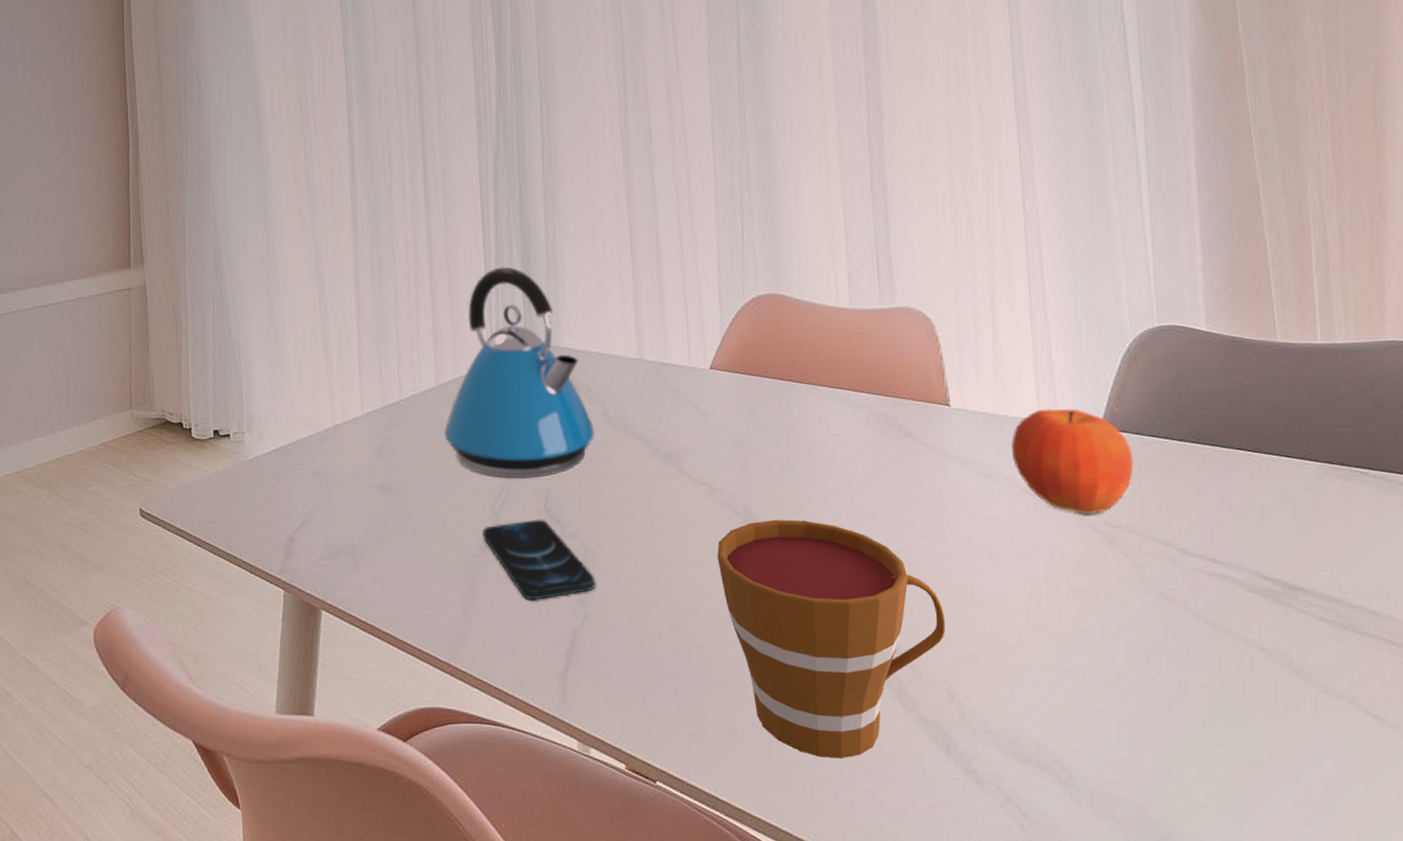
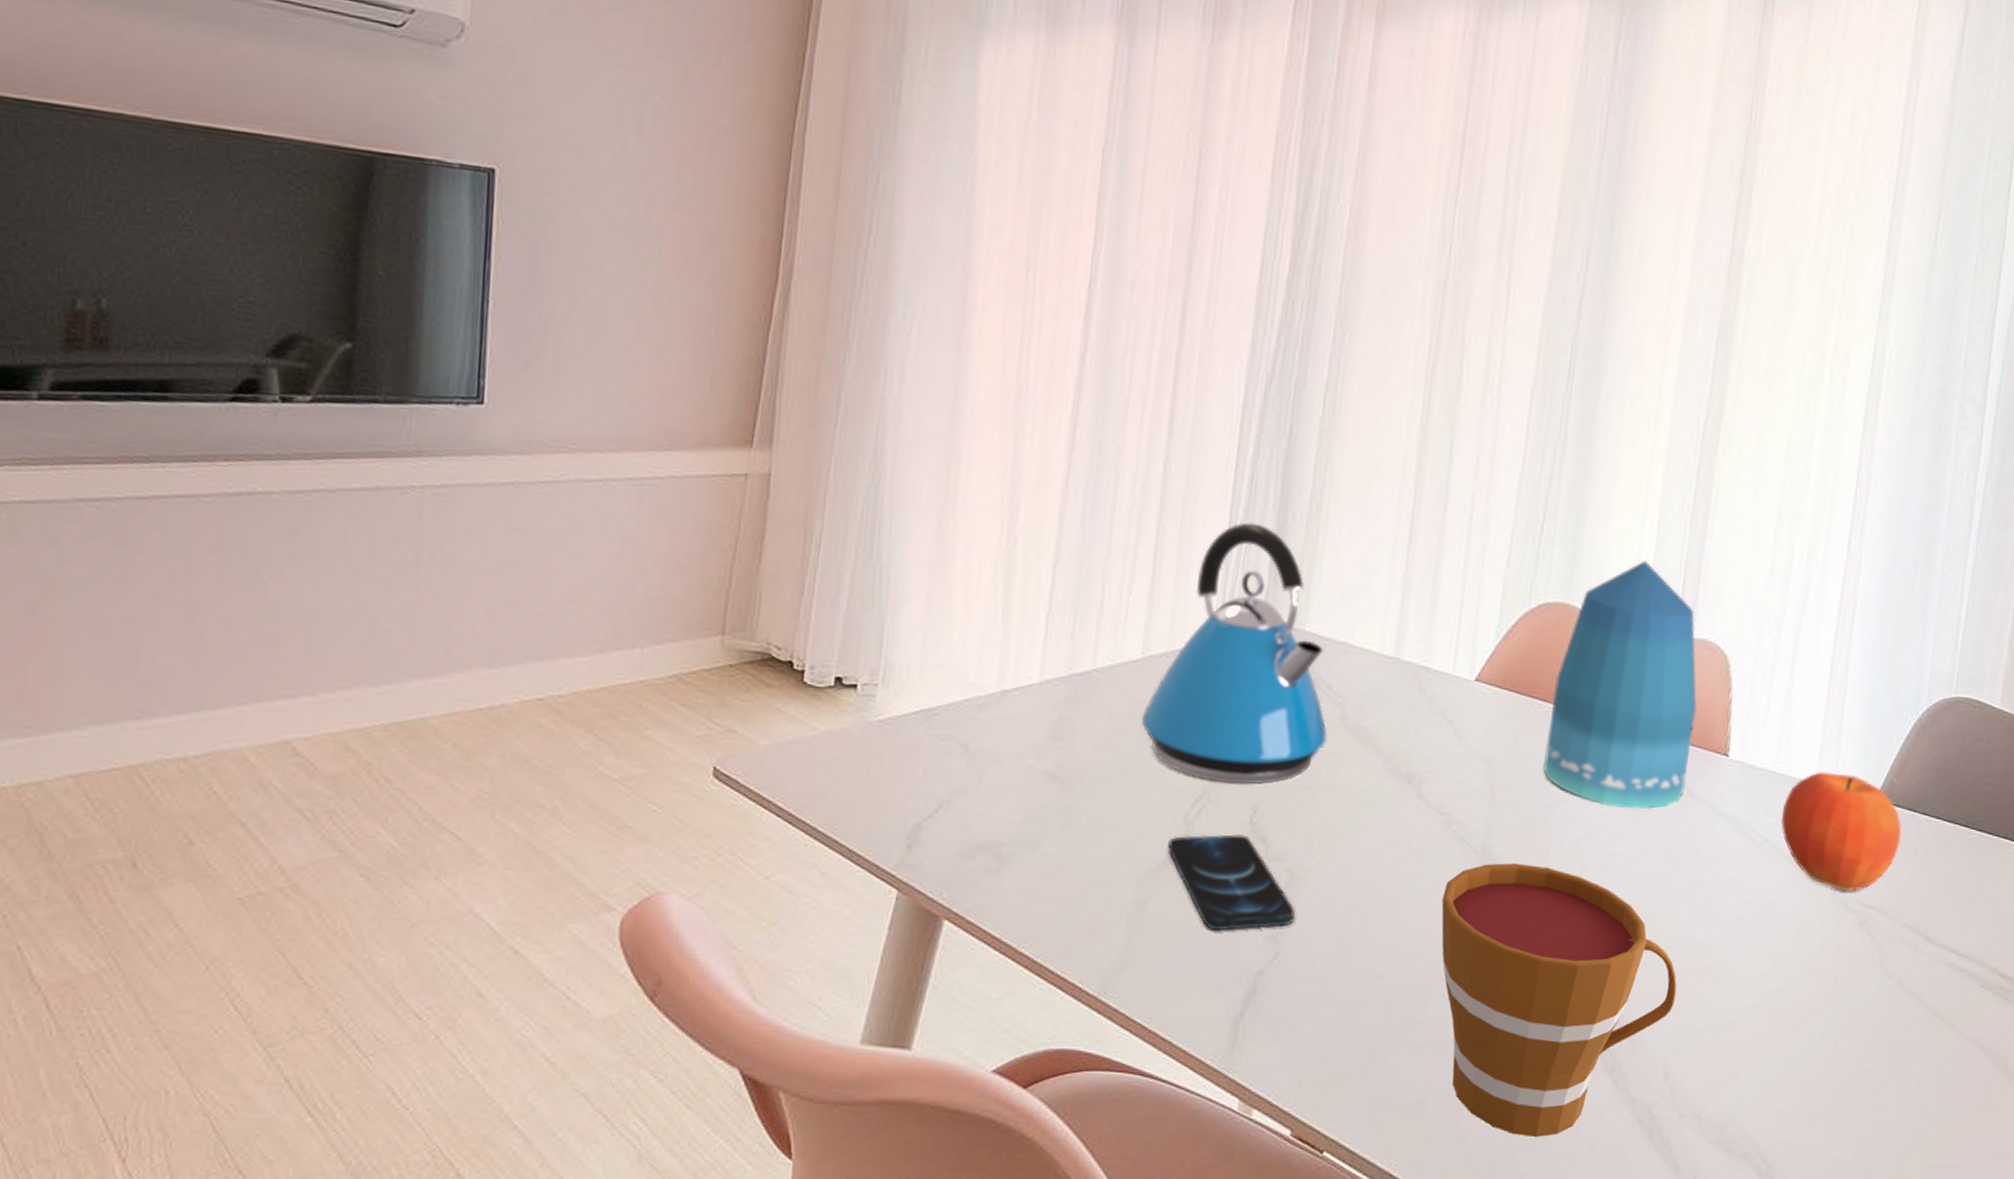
vase: none [779,247,915,463] -> present [1542,560,1698,809]

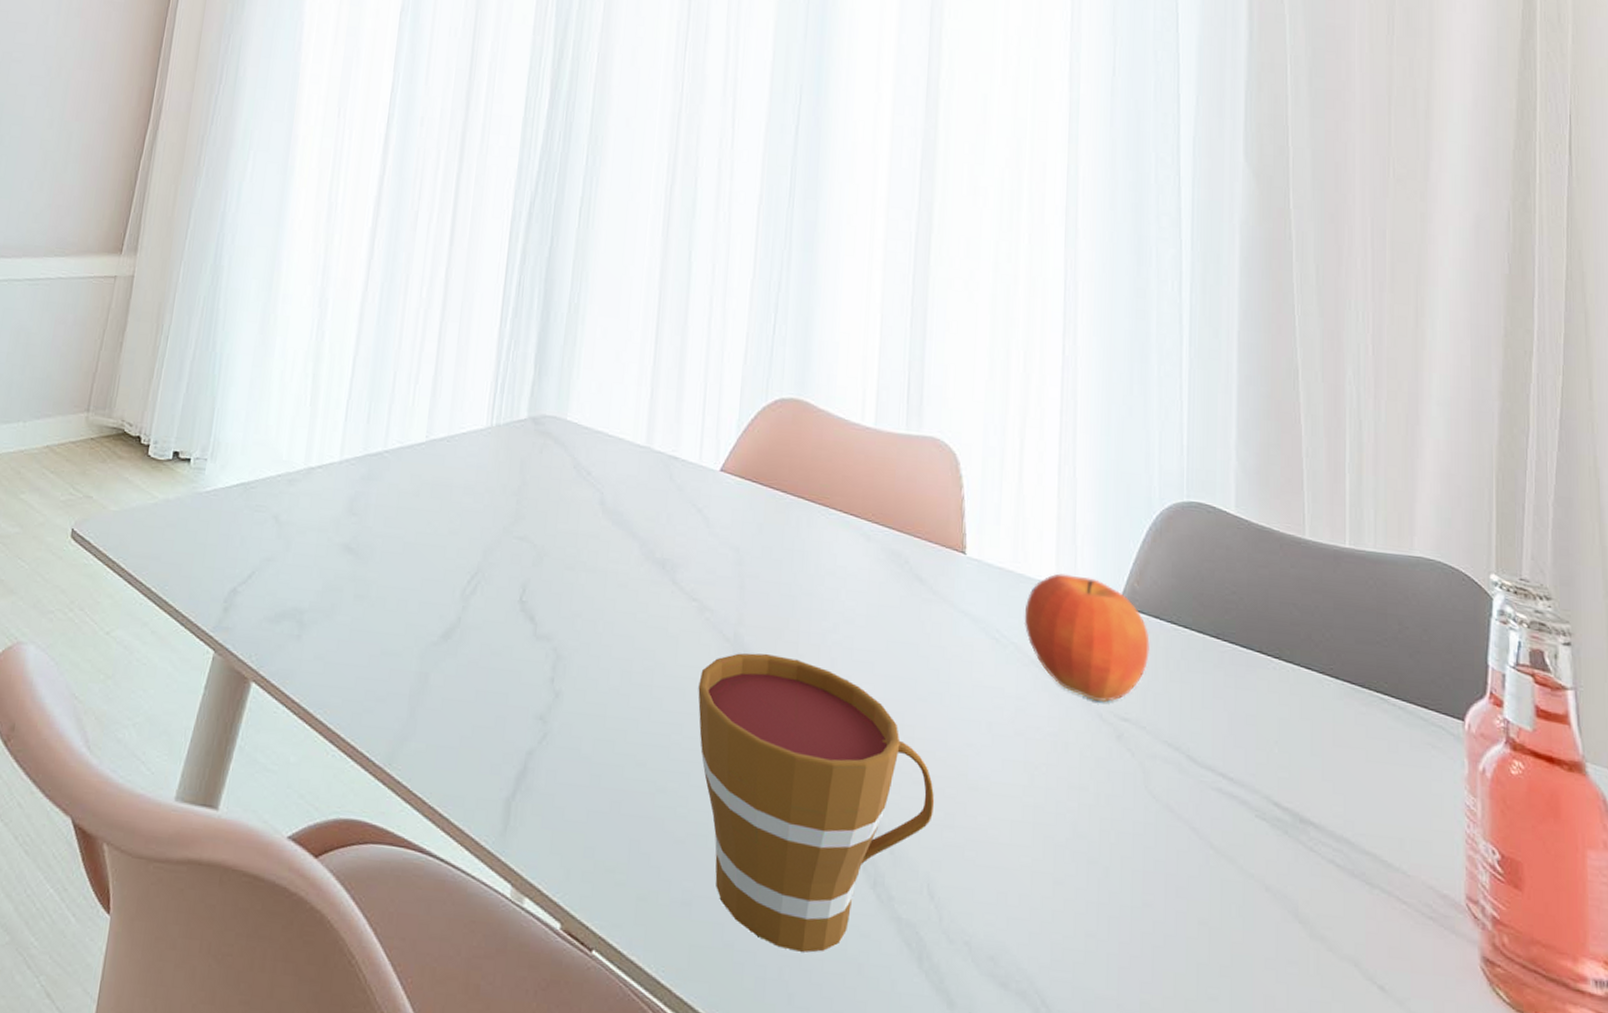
kettle: present [1141,522,1327,785] -> none [425,321,588,564]
smartphone: present [1167,834,1295,931] -> none [446,611,562,708]
vase: present [1542,560,1698,809] -> none [787,360,932,605]

